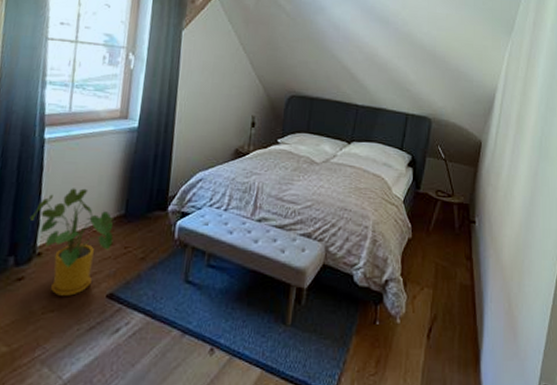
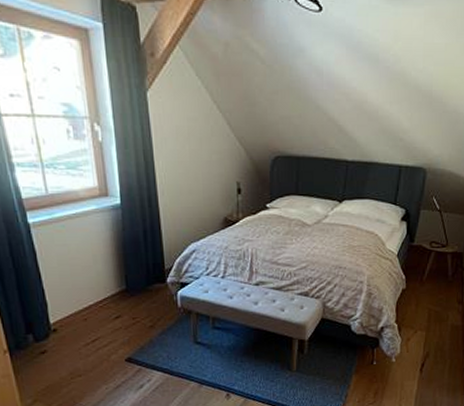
house plant: present [29,188,113,296] -> none [36,268,121,363]

